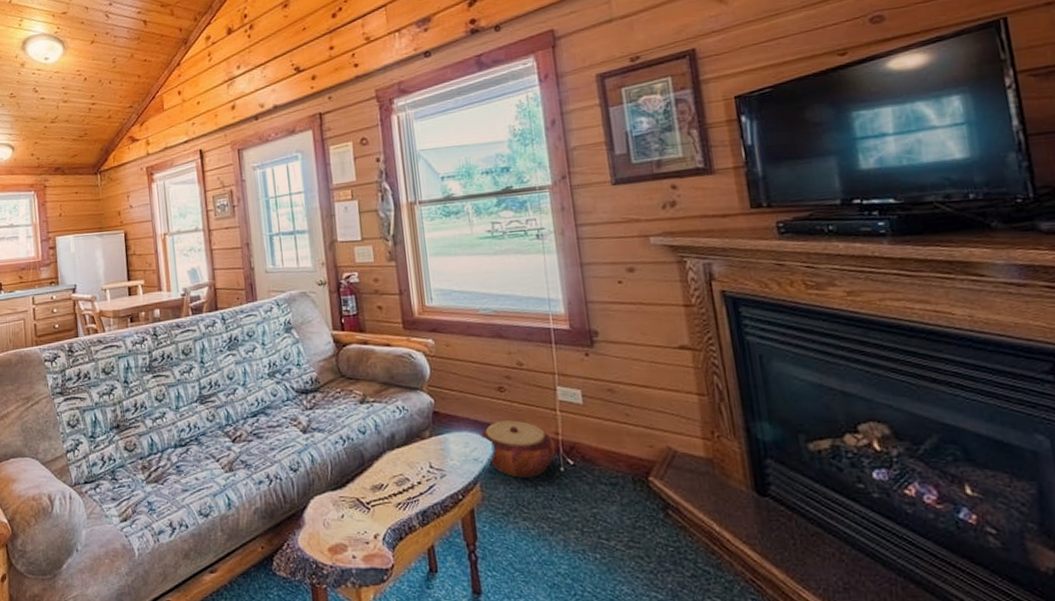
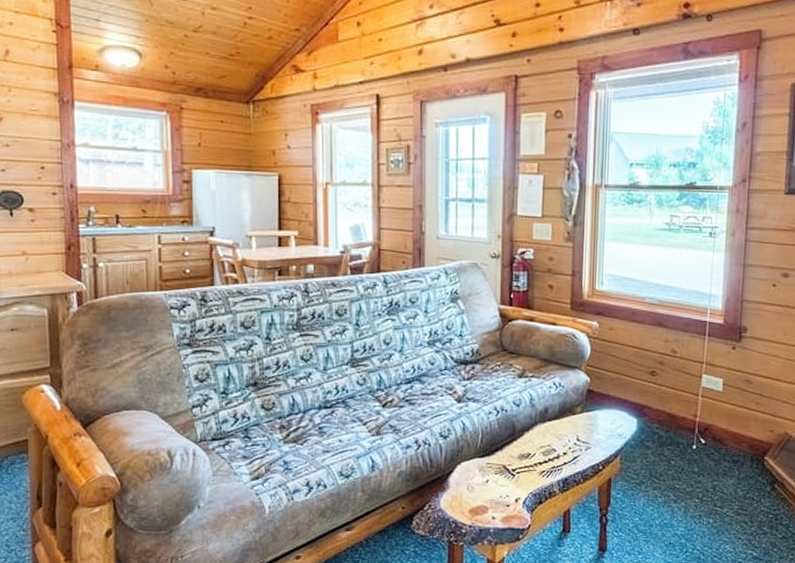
woven basket: present [479,420,556,478] -> none [626,402,693,453]

